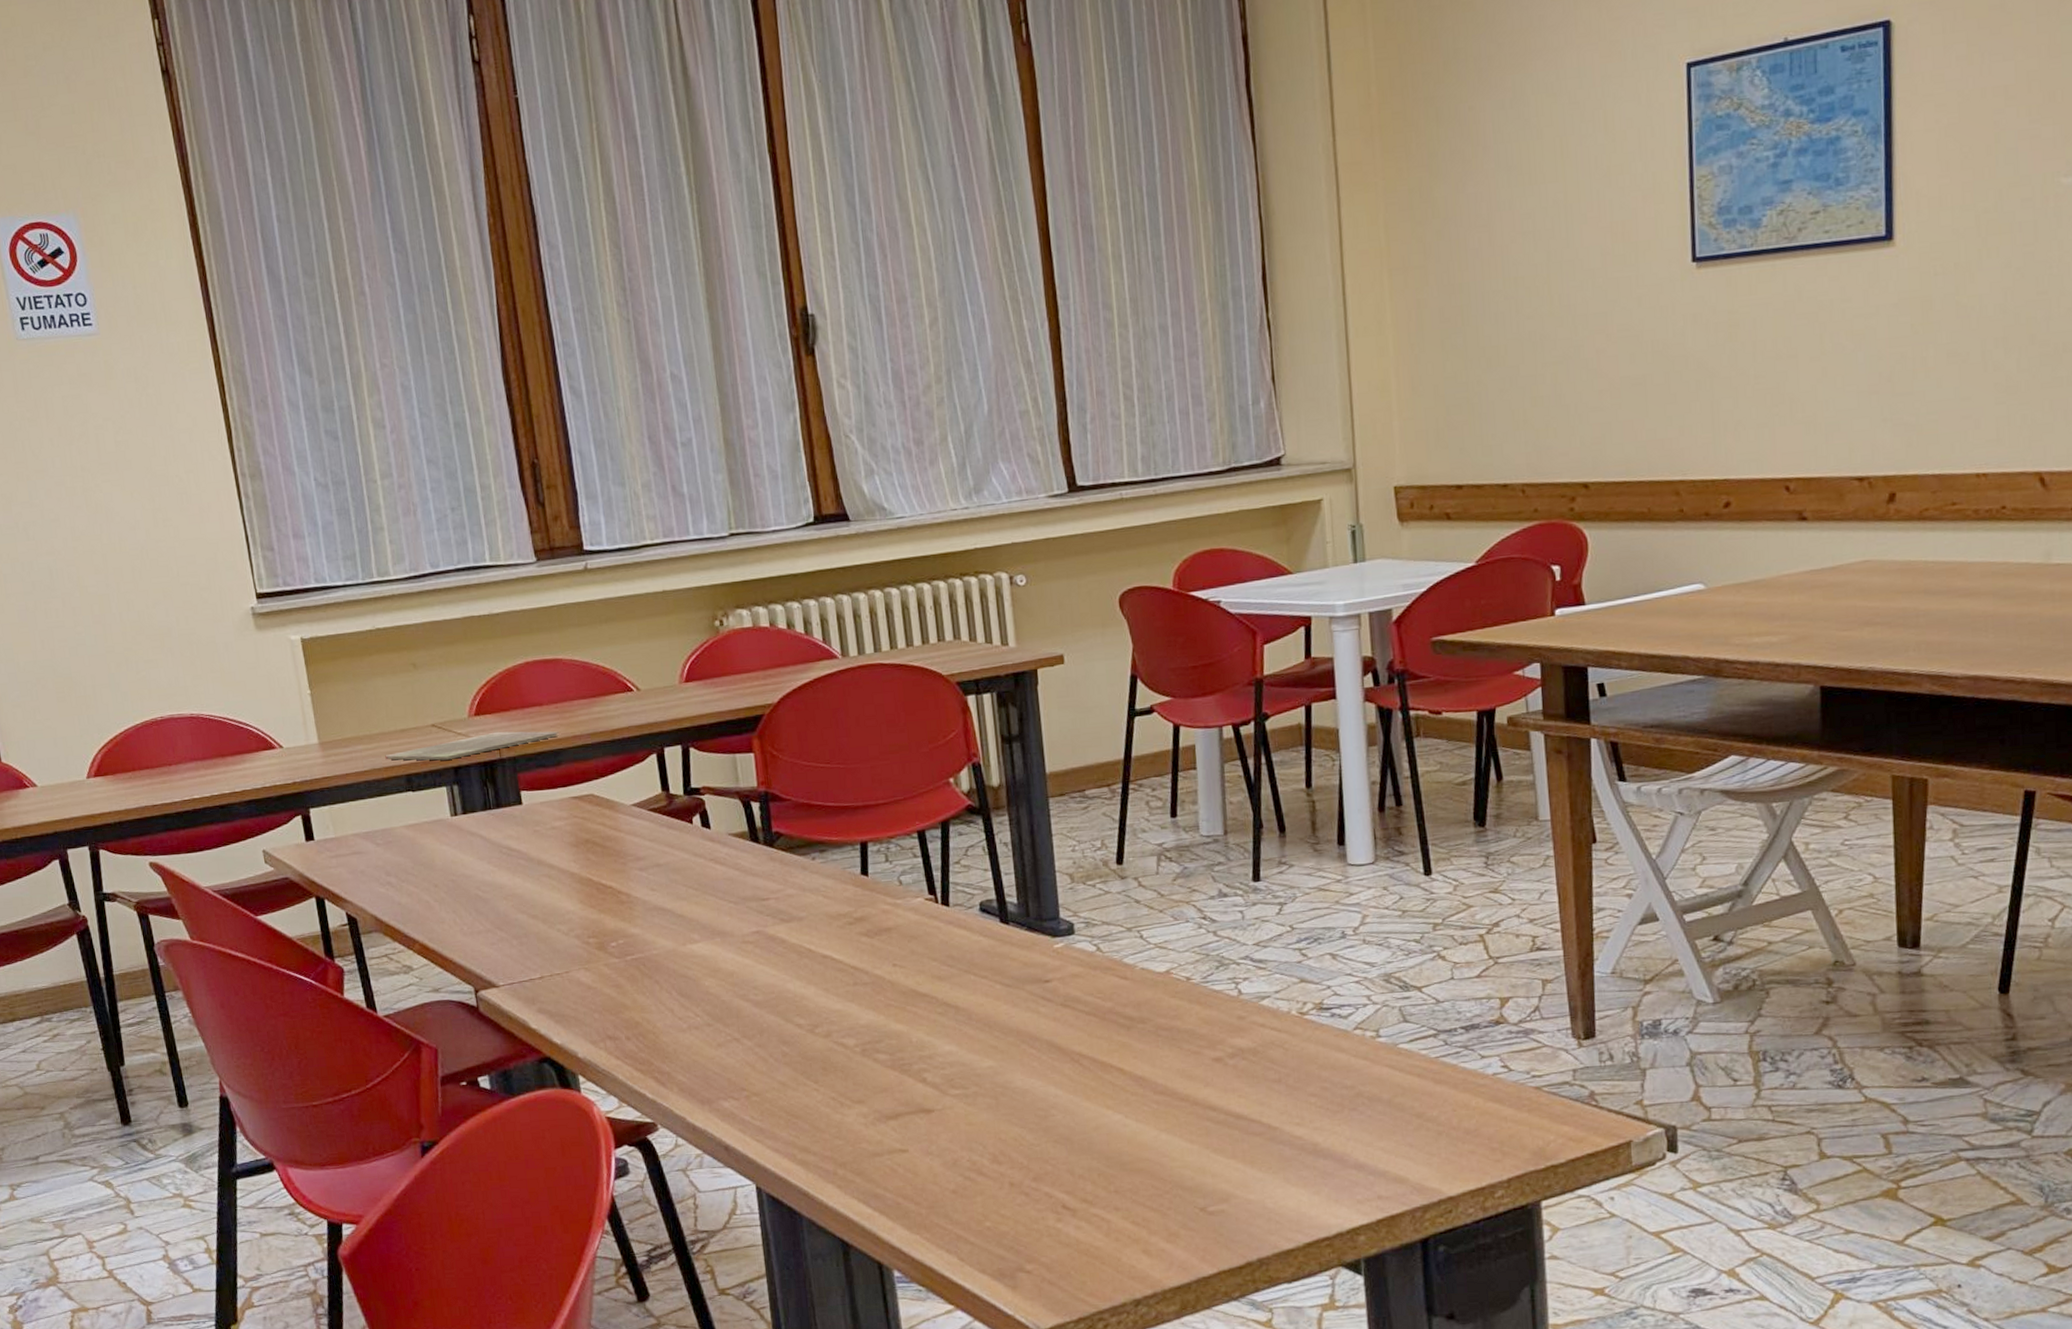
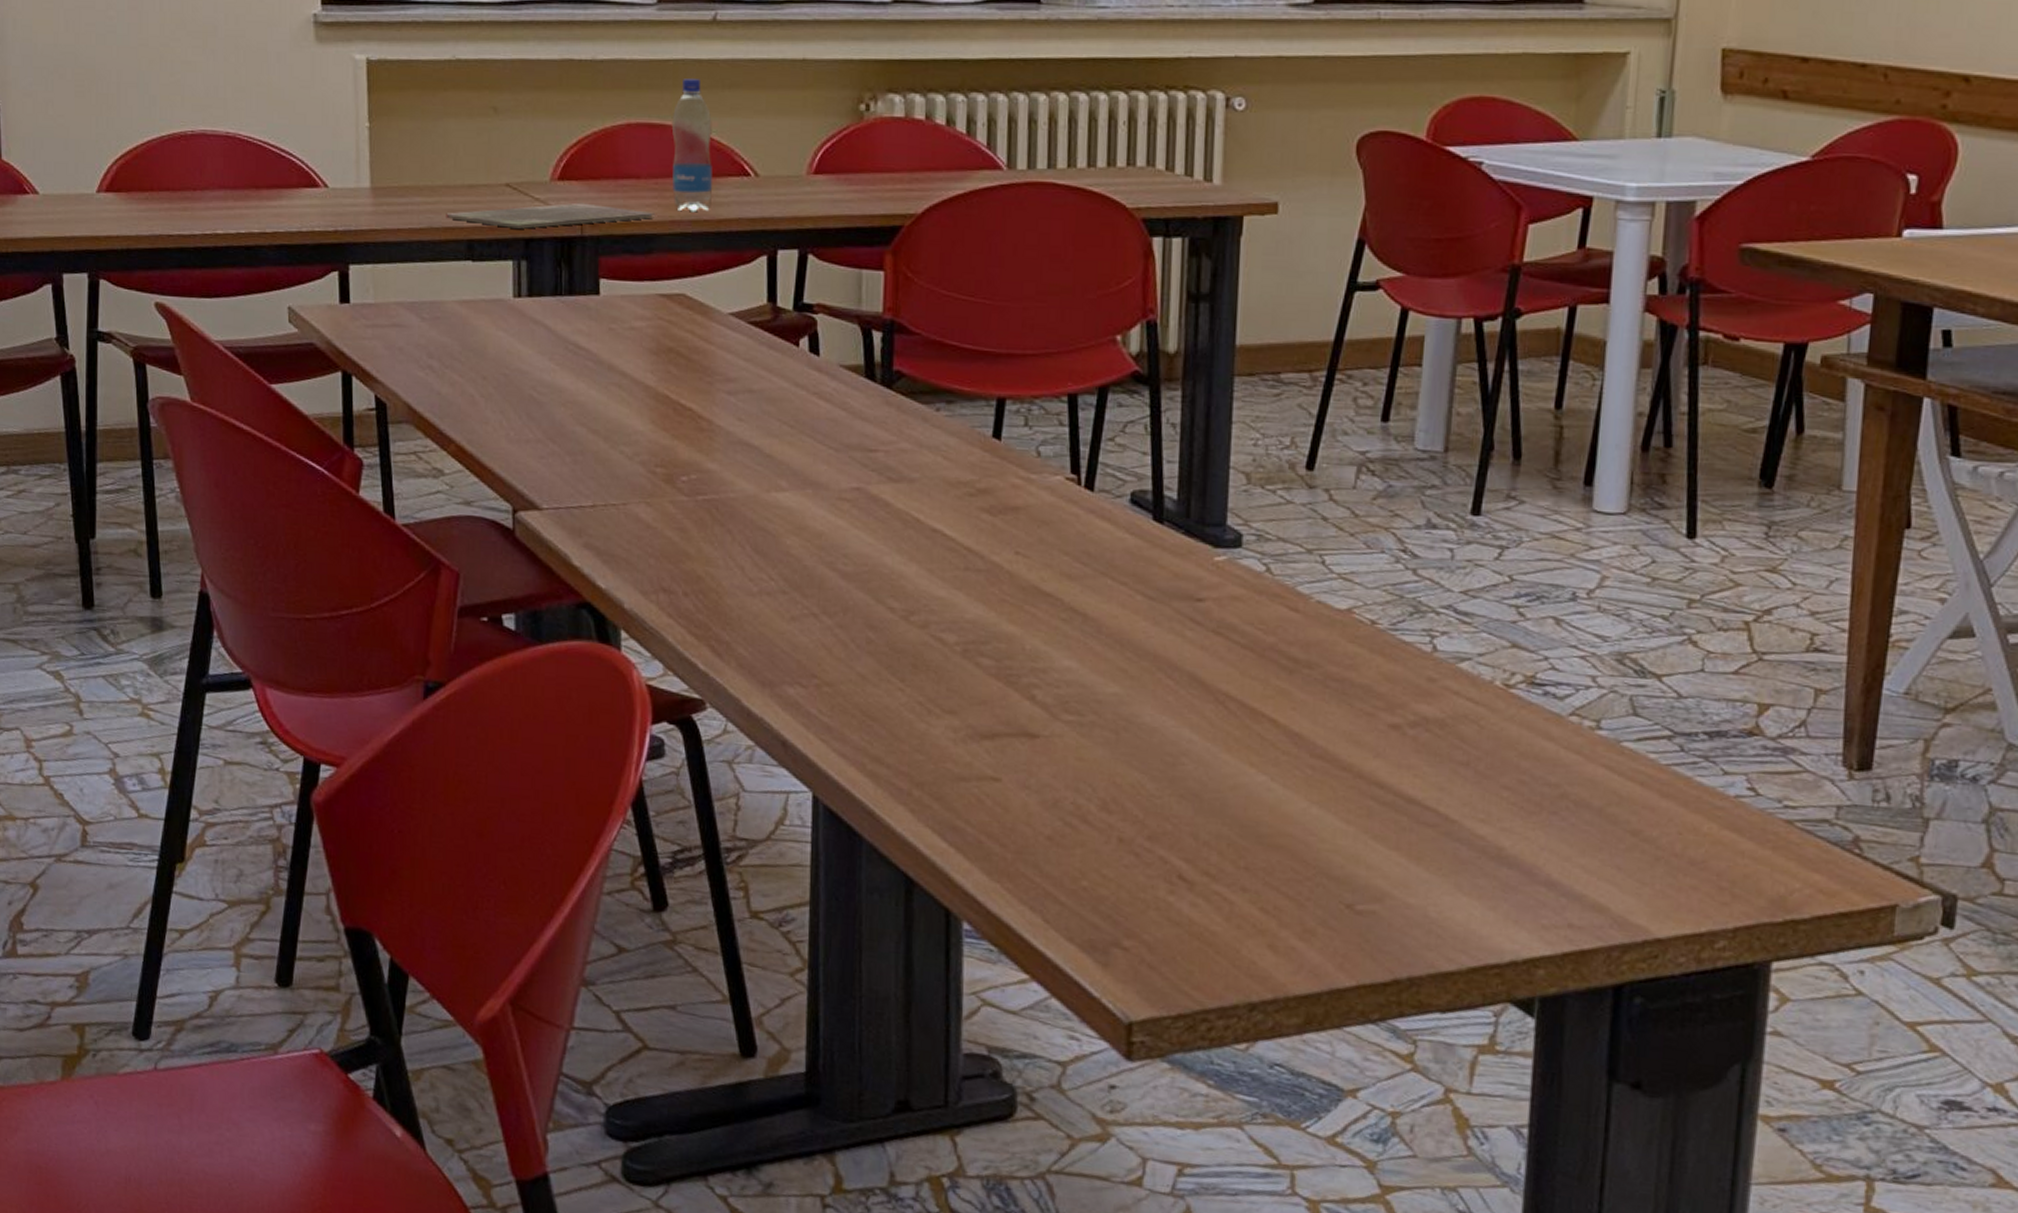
bottle: none [562,618,605,727] -> present [672,79,713,213]

